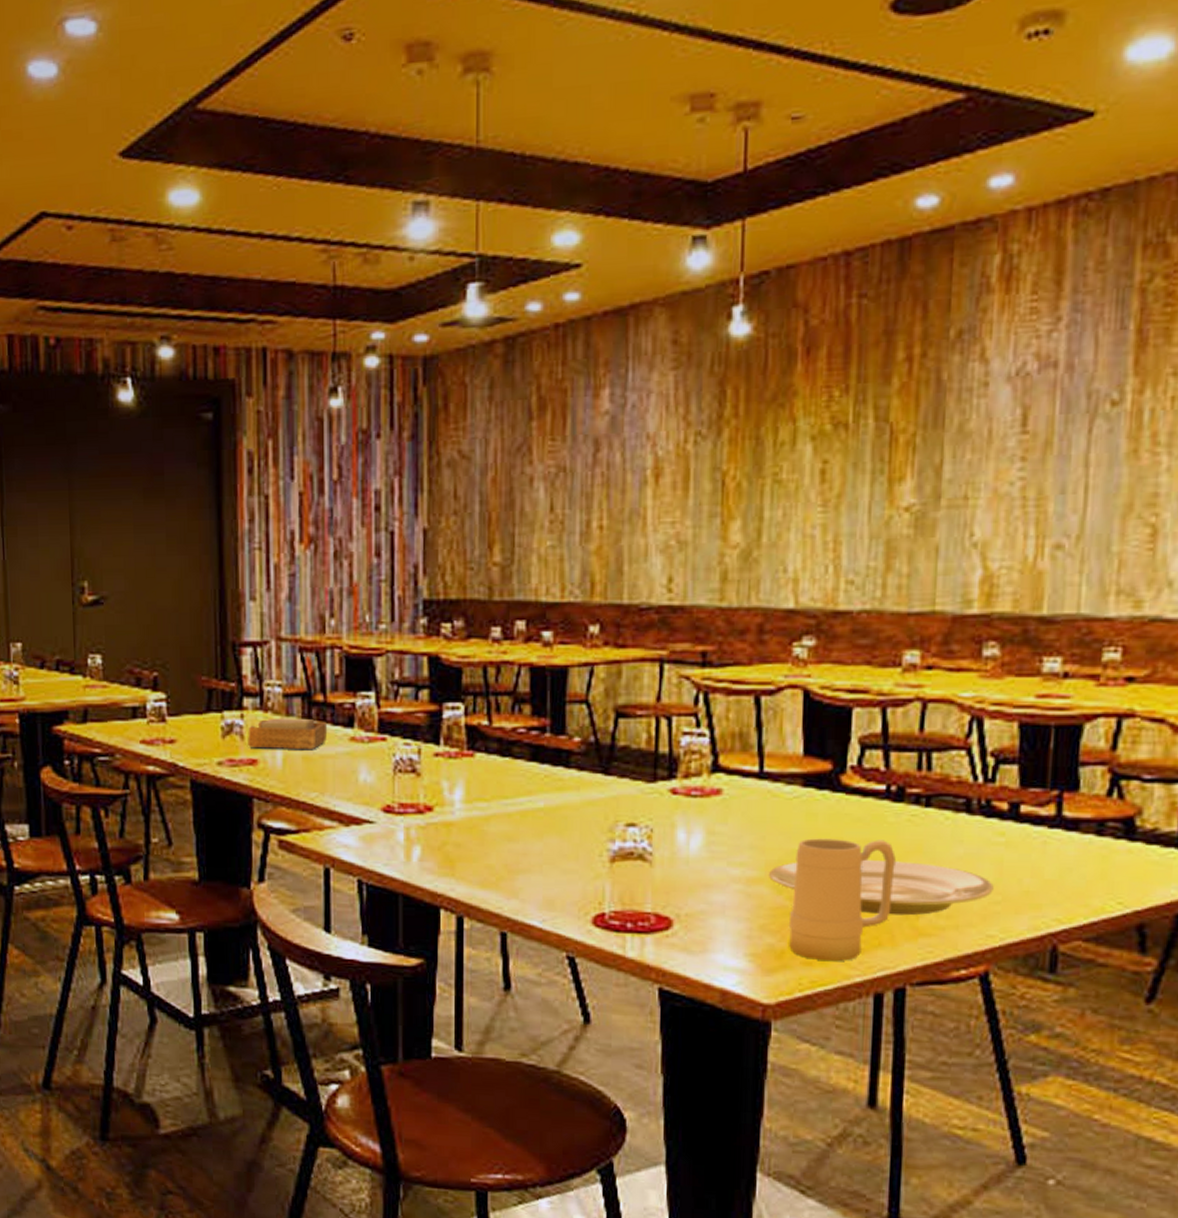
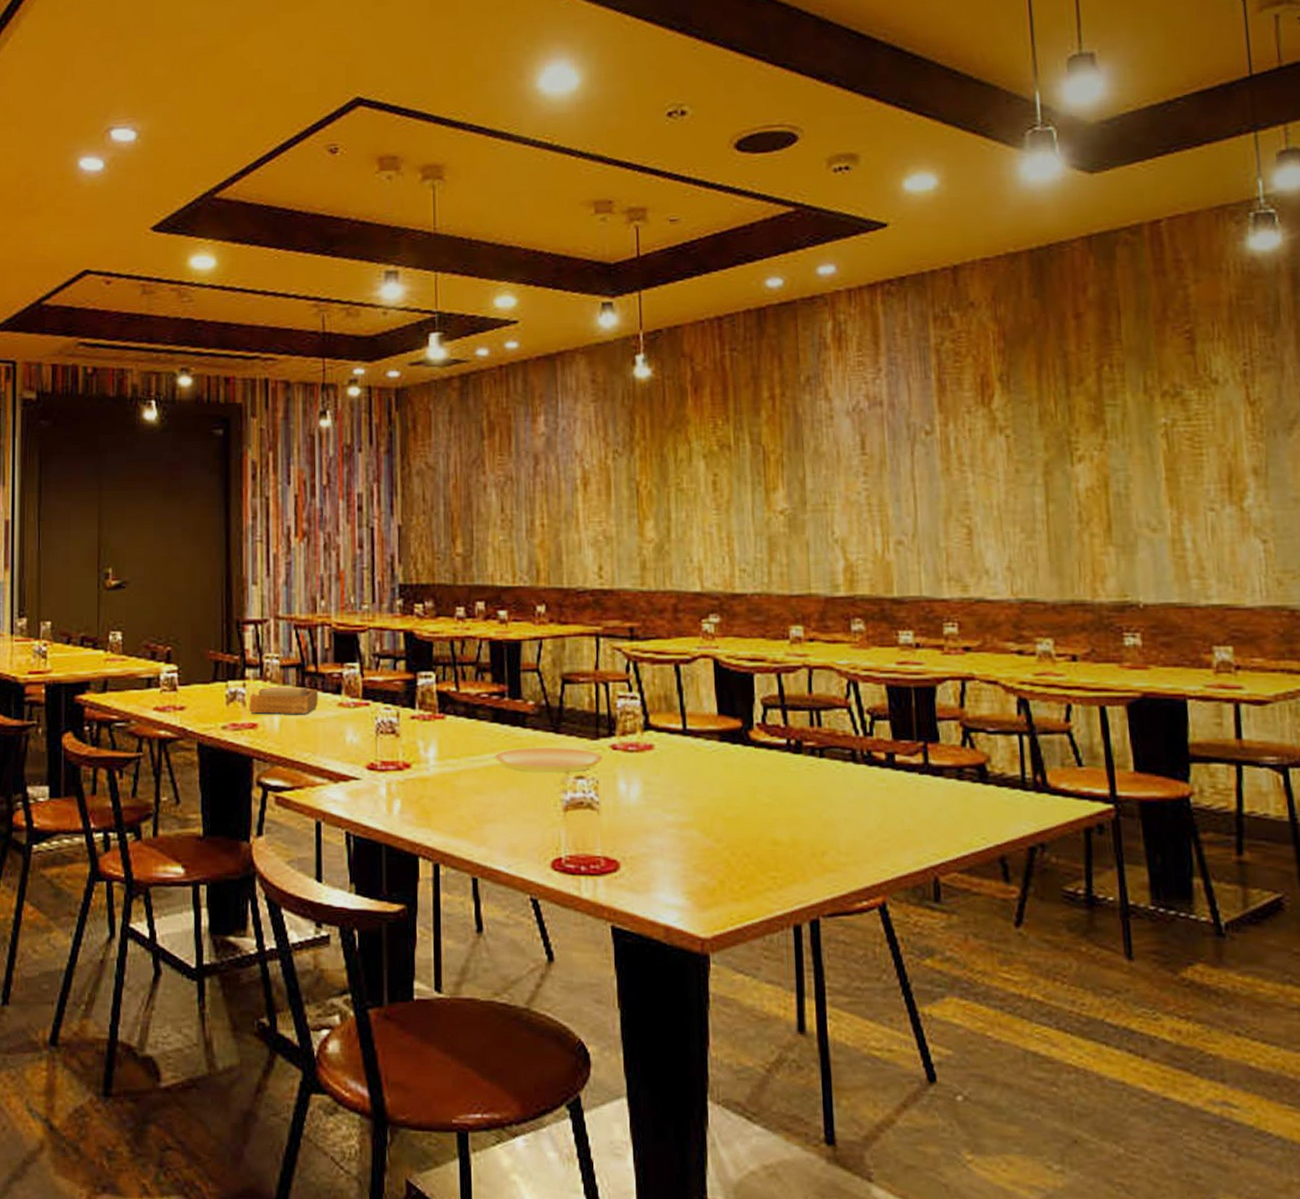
plate: none [532,791,660,820] -> present [495,748,603,774]
plate: present [768,859,994,916] -> none [696,804,882,854]
beer mug: present [788,838,896,961] -> none [717,786,801,896]

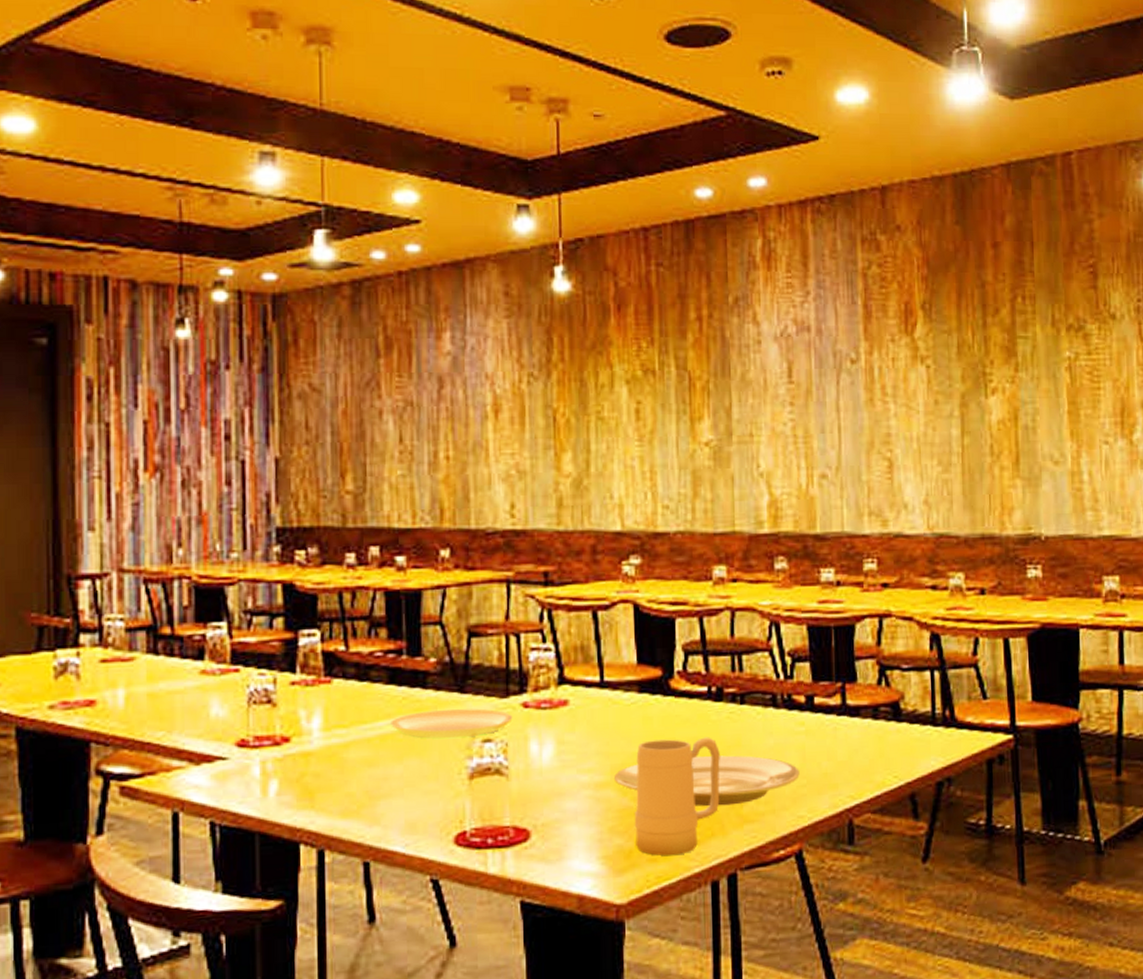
napkin holder: present [249,686,319,715] -> none [85,653,176,688]
plate: none [696,804,882,854] -> present [613,755,800,806]
beer mug: none [717,786,801,896] -> present [634,737,720,856]

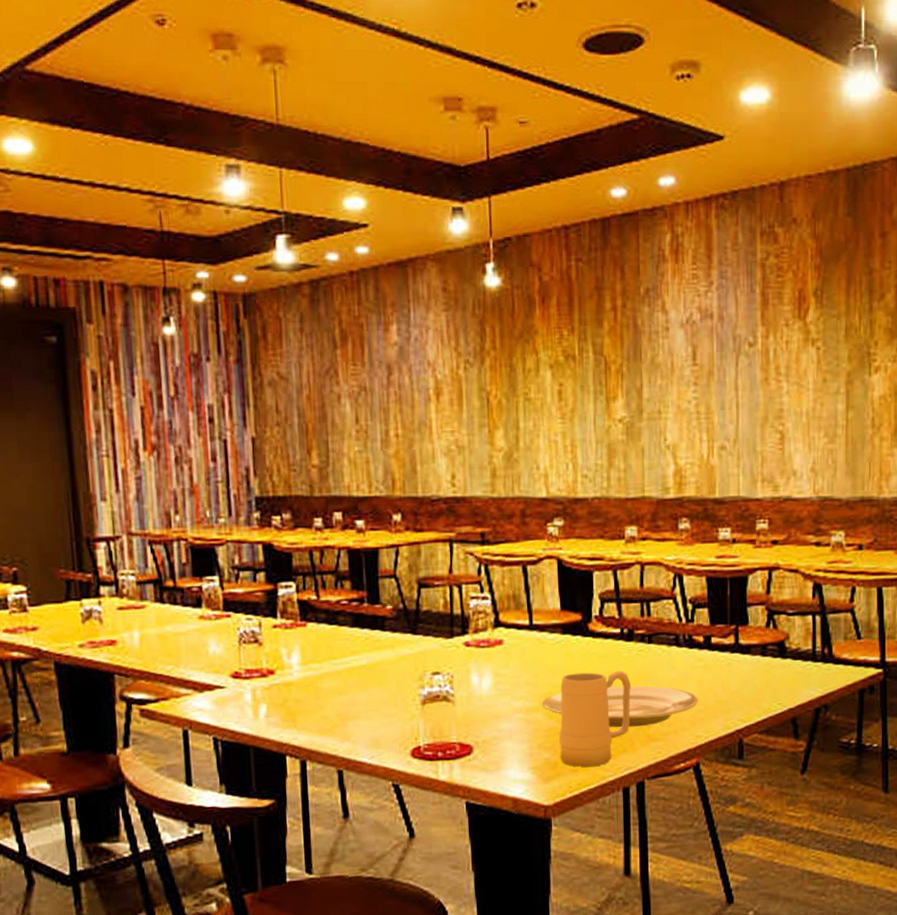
plate: present [391,708,513,739] -> none [356,647,457,672]

